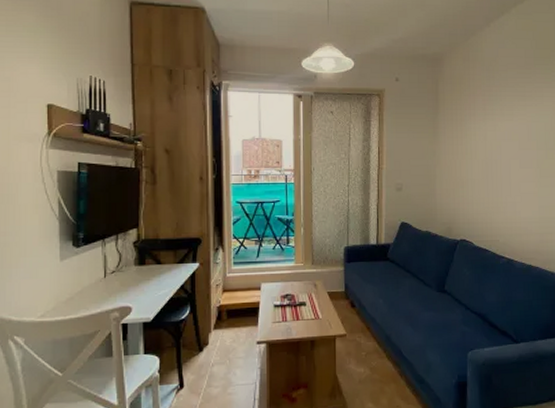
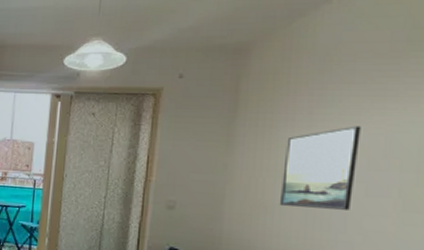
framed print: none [470,118,514,180] -> present [279,125,361,210]

